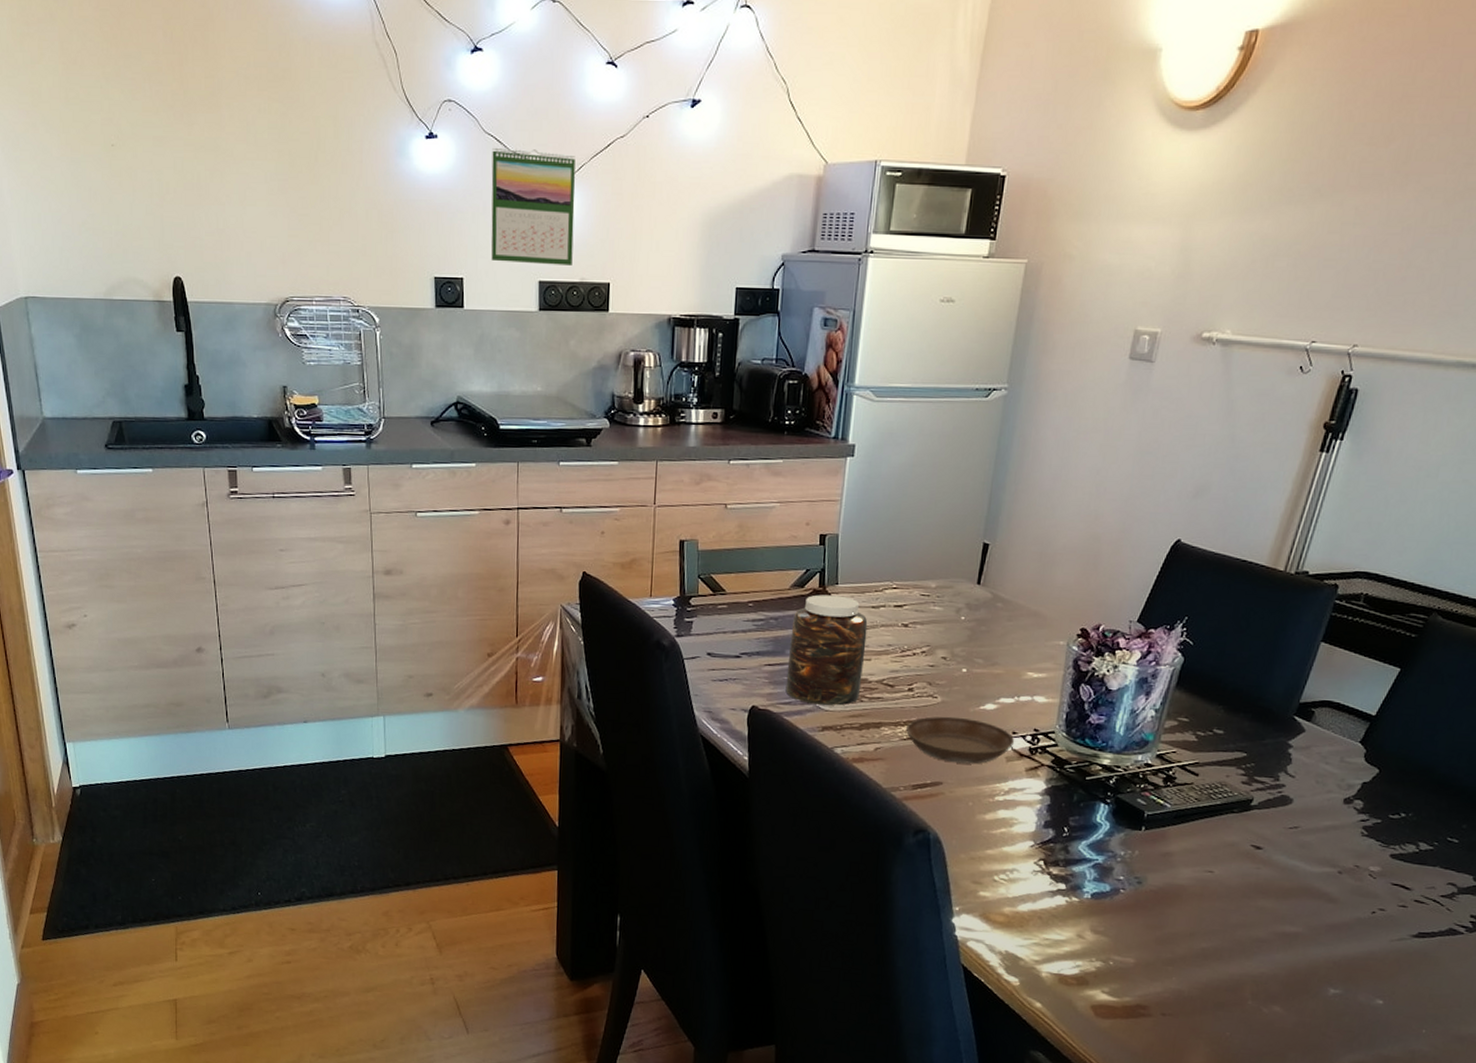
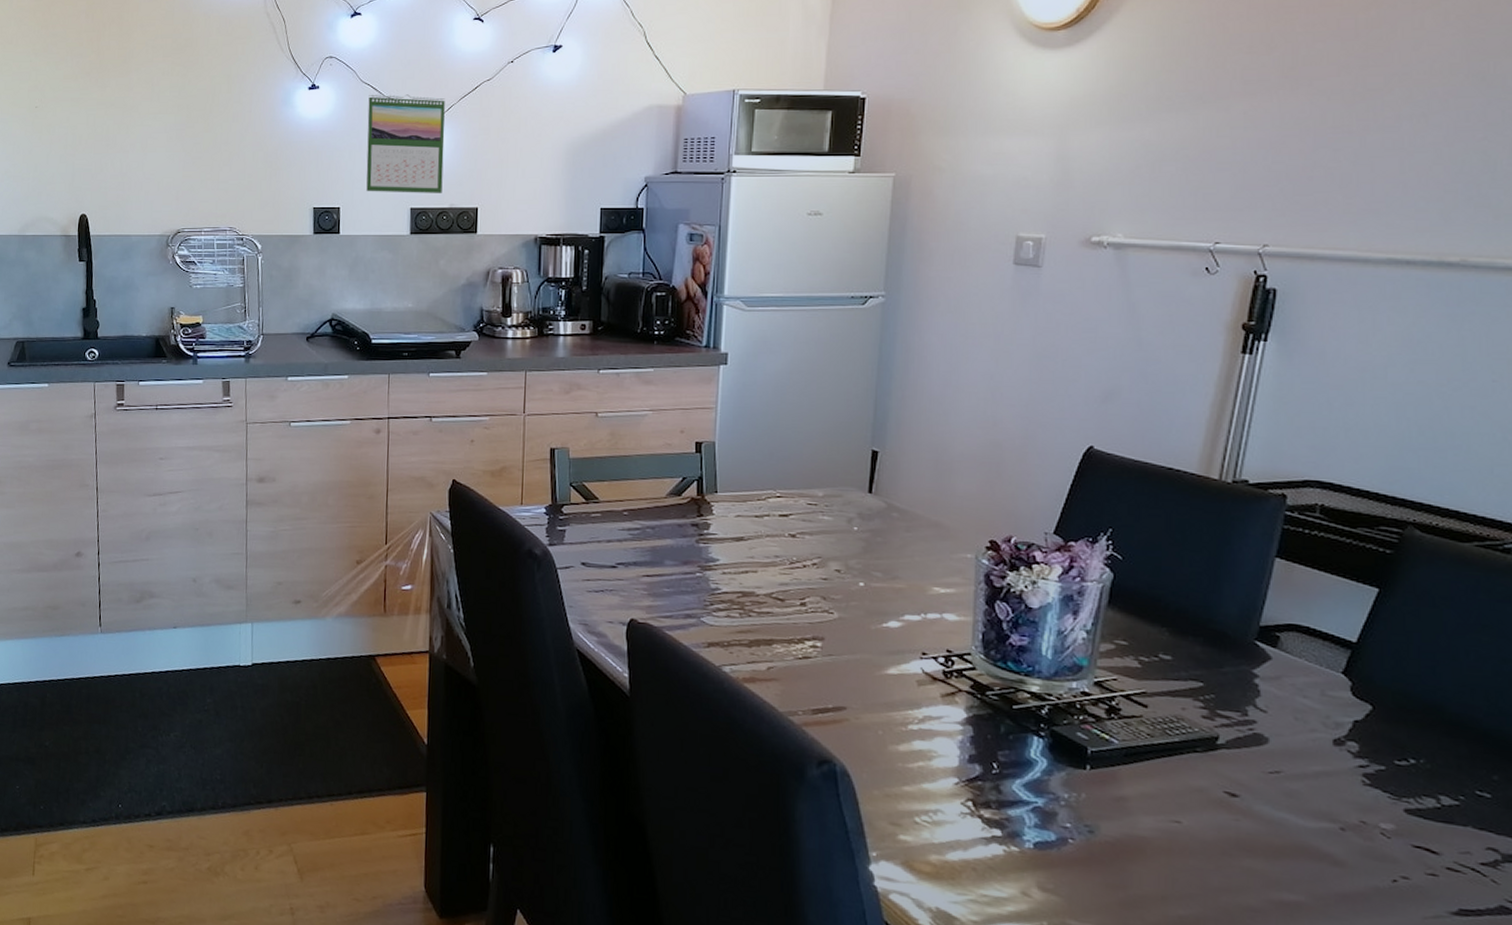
jar: present [785,594,868,706] -> none [666,503,752,620]
saucer: present [905,716,1015,764] -> none [800,633,926,688]

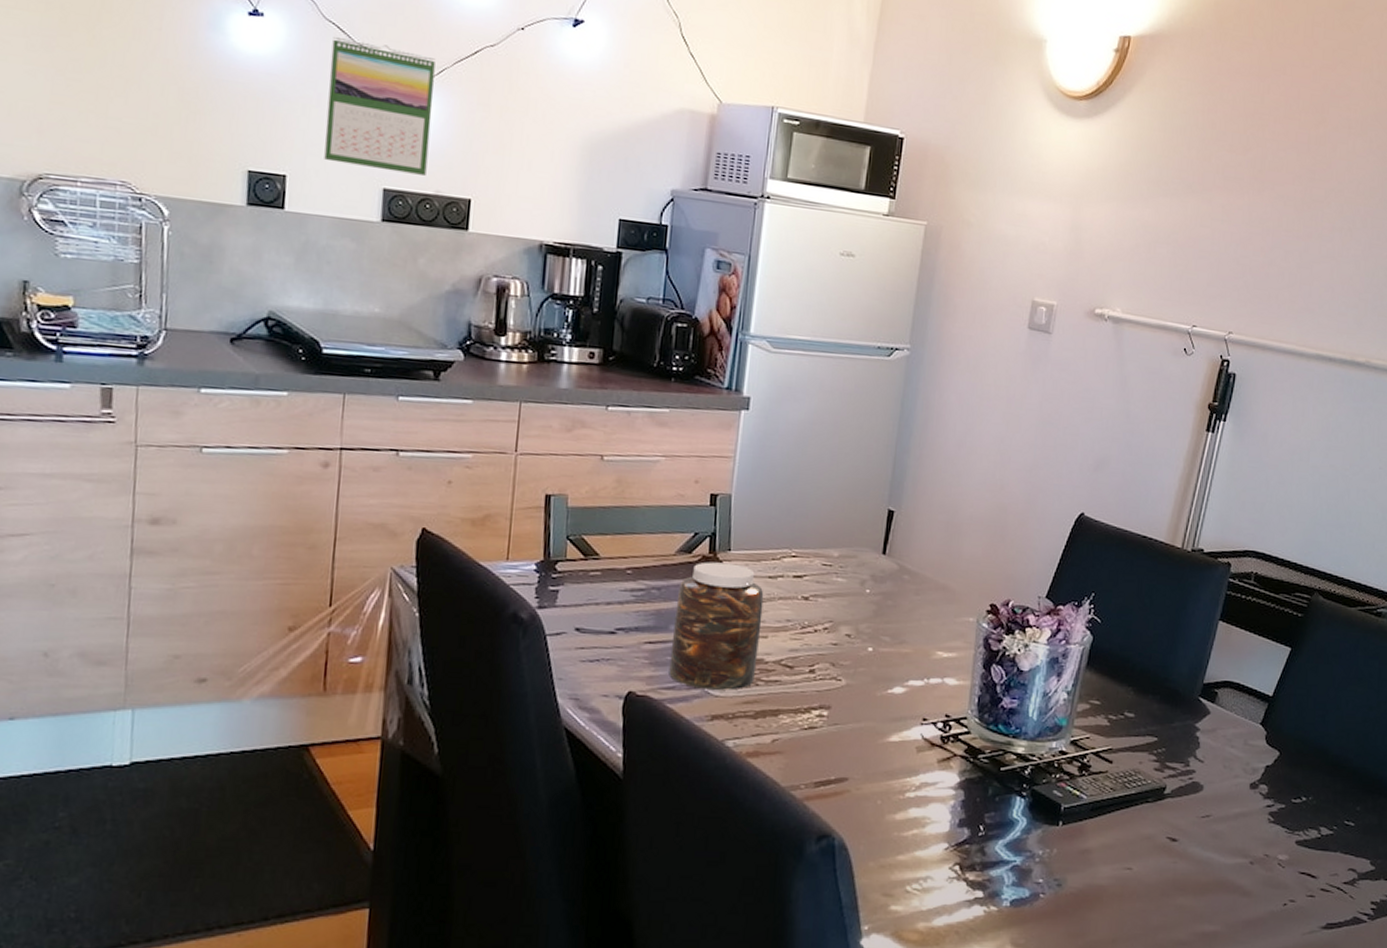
jar: none [666,503,752,620] -> present [669,561,764,691]

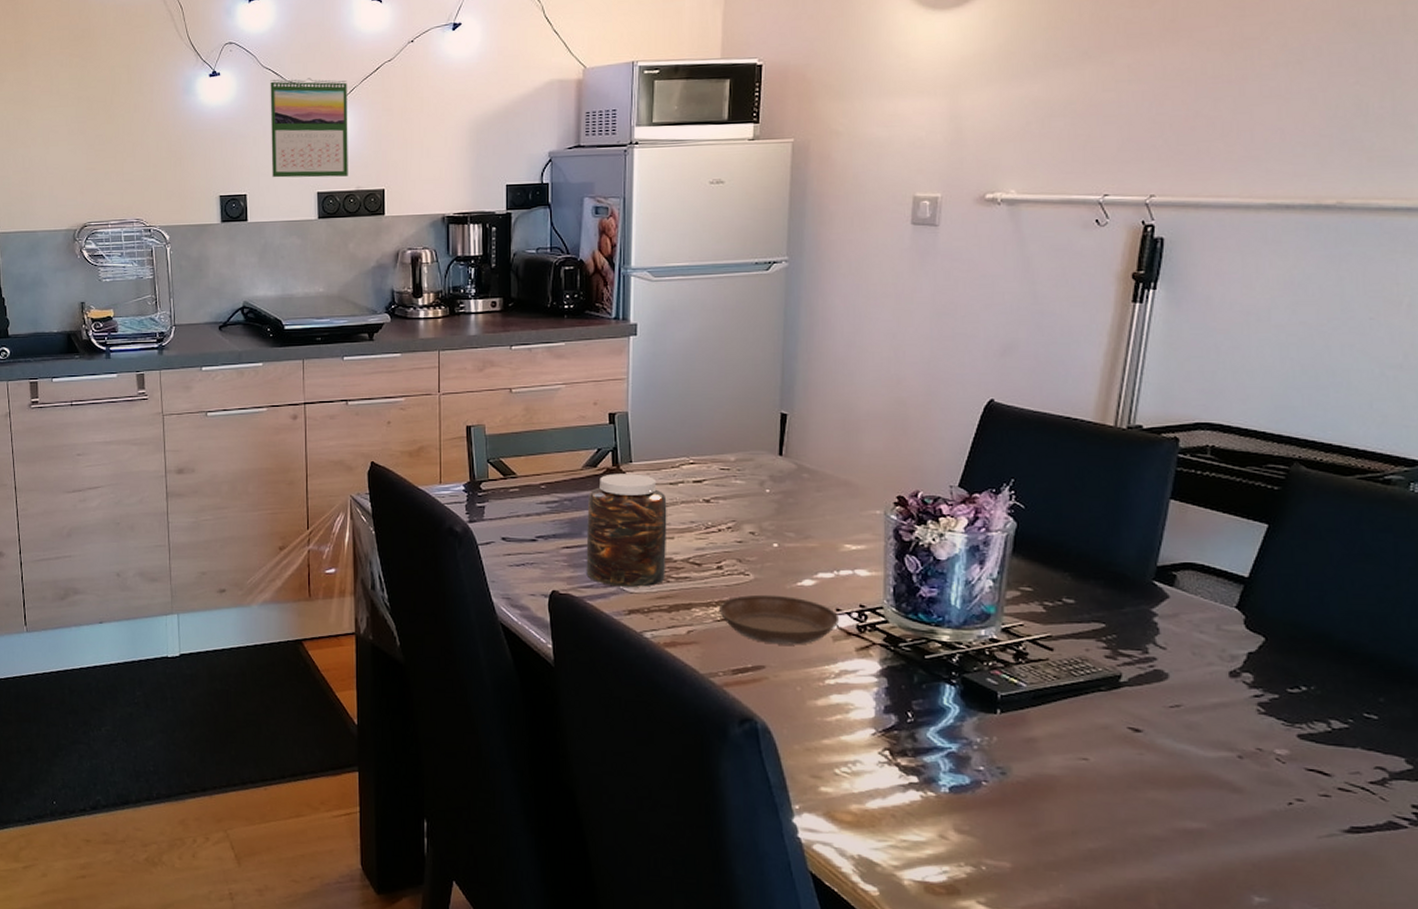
saucer: none [806,701,926,756] -> present [718,594,840,645]

